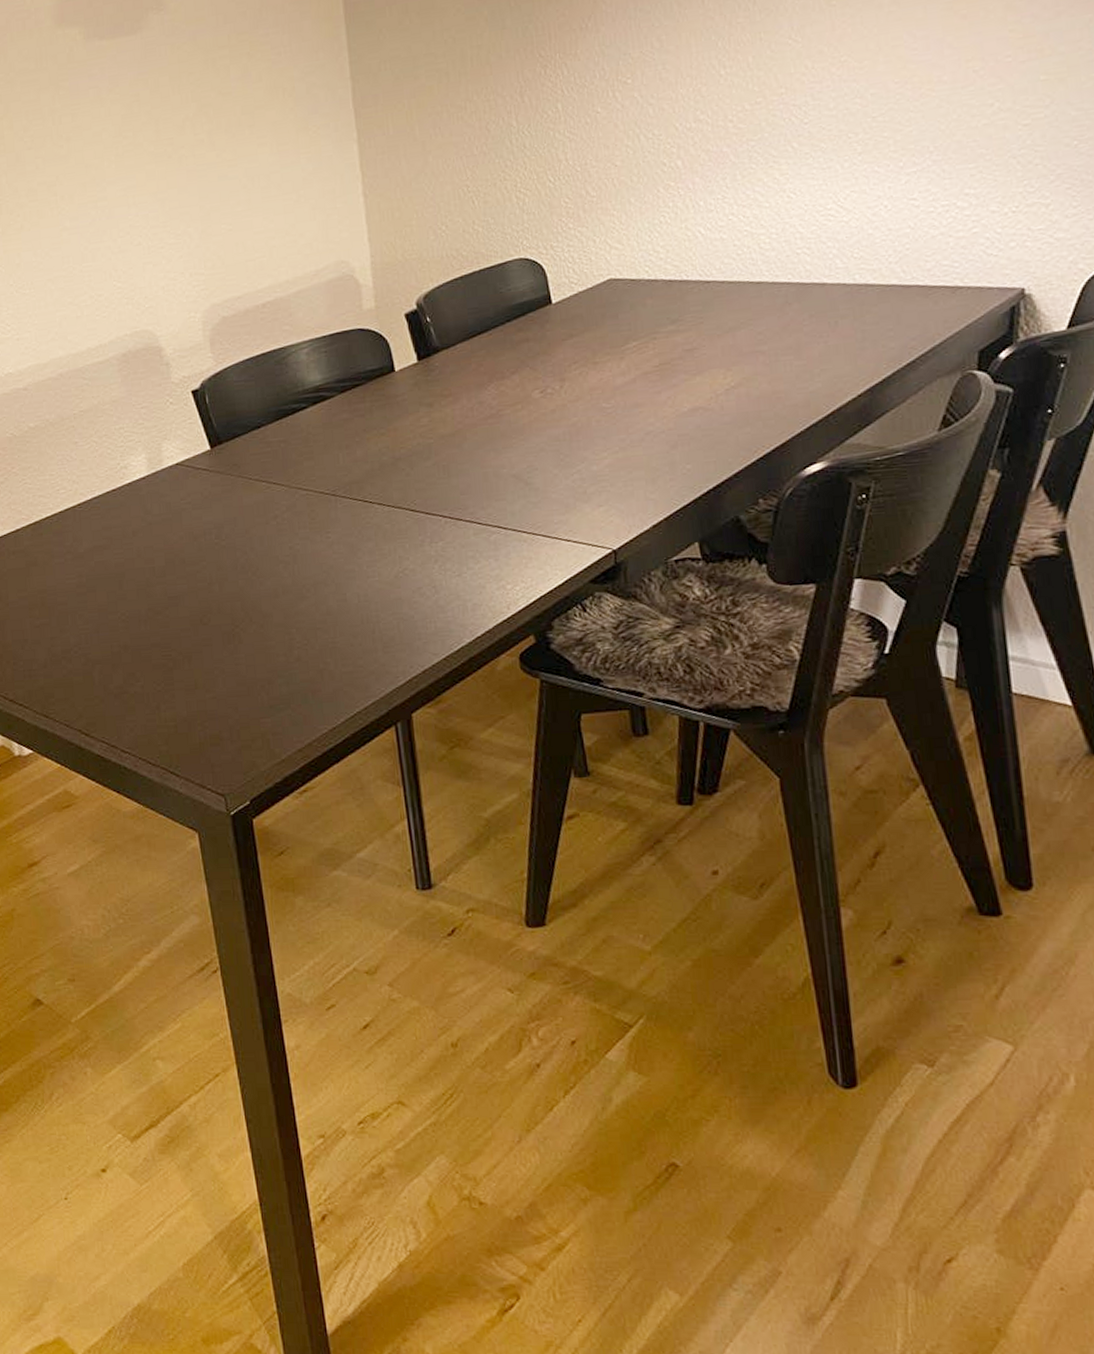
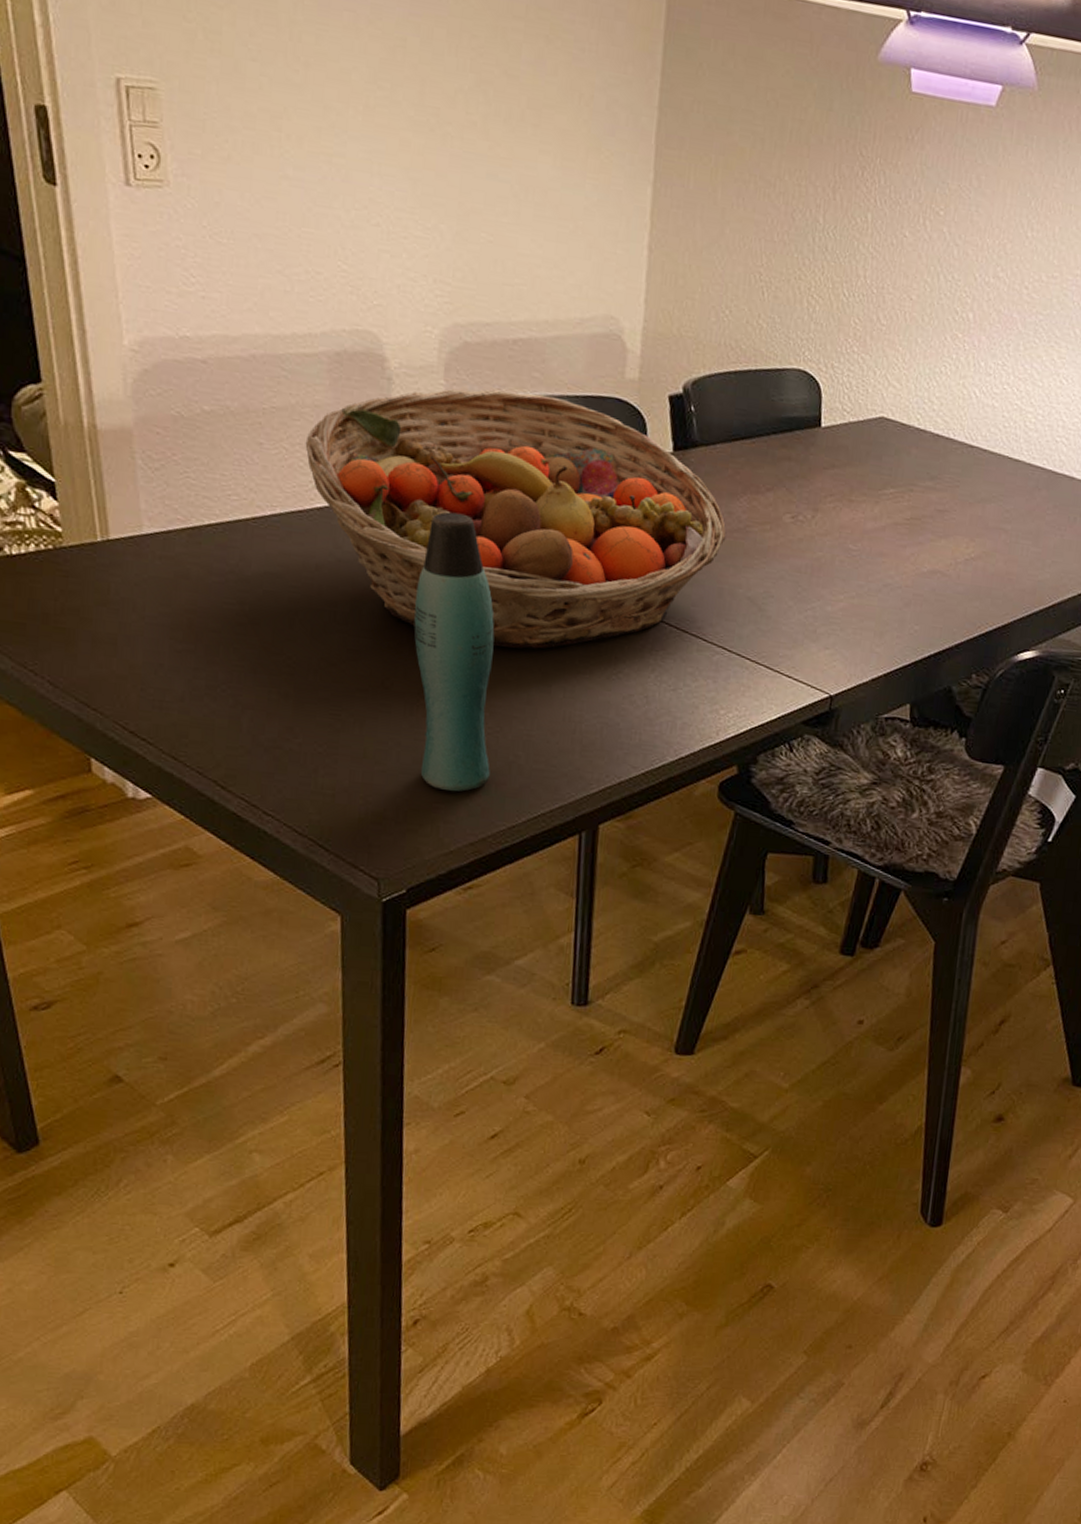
fruit basket: none [110,342,482,569] -> present [305,389,727,649]
bottle: none [216,460,306,706] -> present [414,512,495,792]

